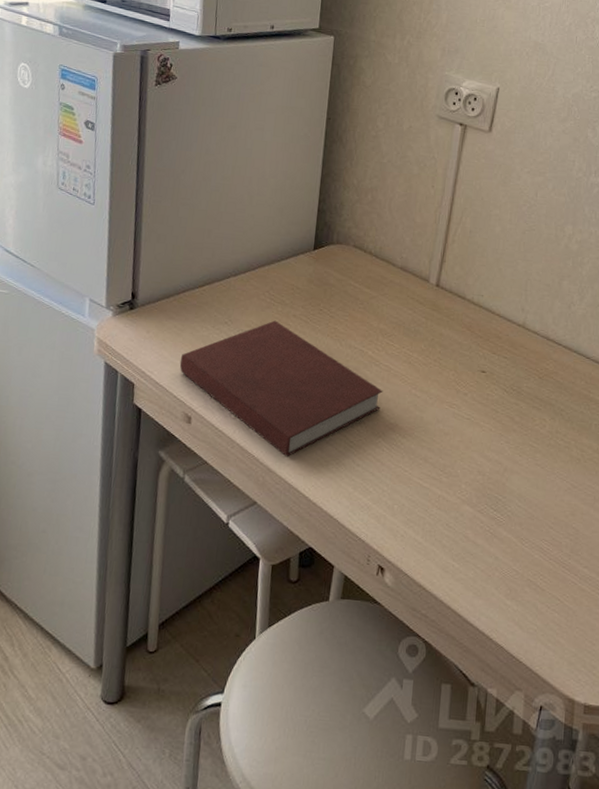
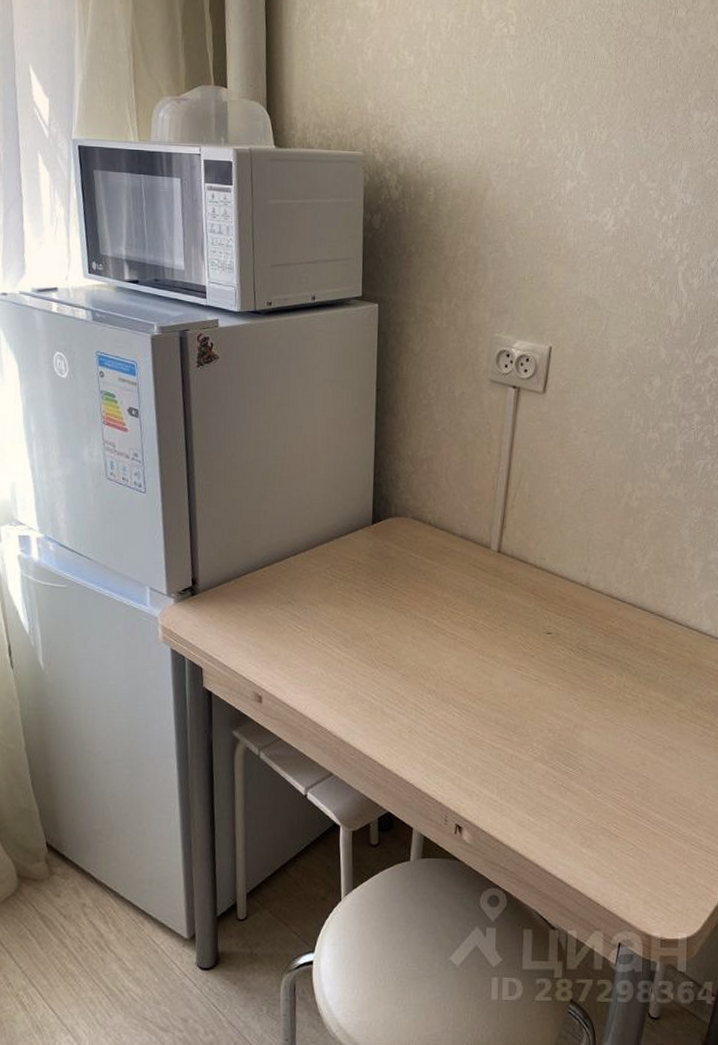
notebook: present [179,320,383,458] -> none [246,597,451,729]

